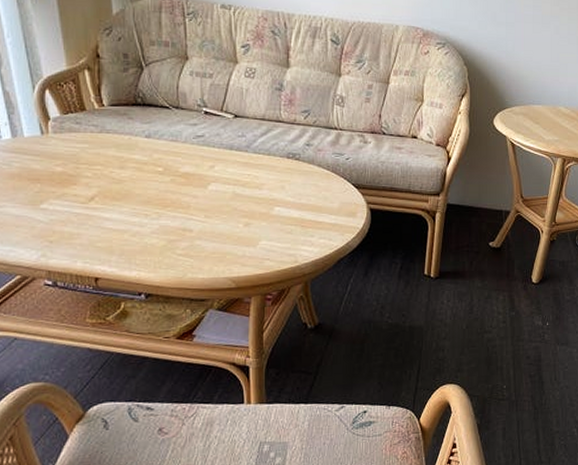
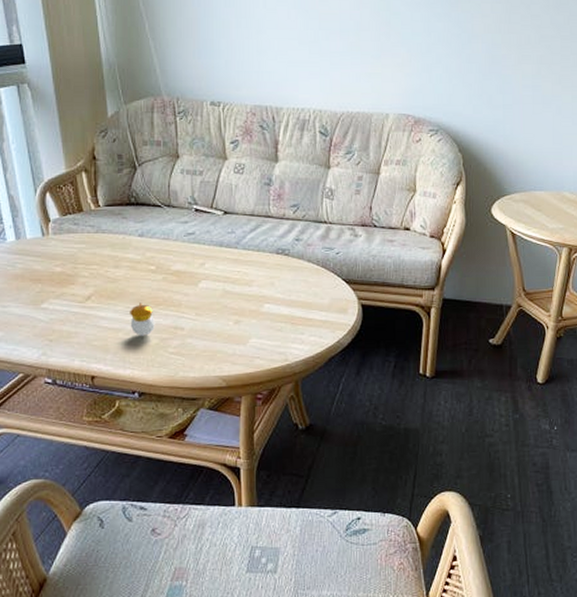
candle: none [136,204,163,238] -> present [130,302,156,336]

